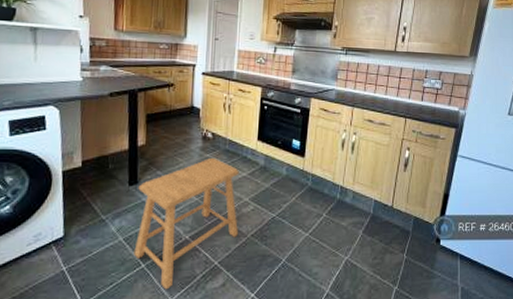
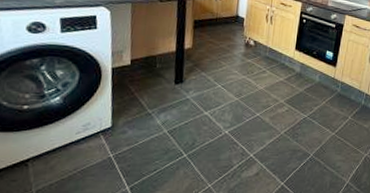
stool: present [134,158,239,290] -> none [177,63,277,177]

